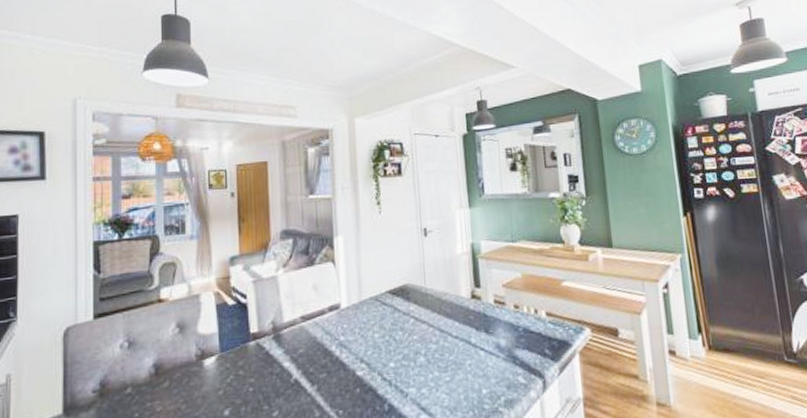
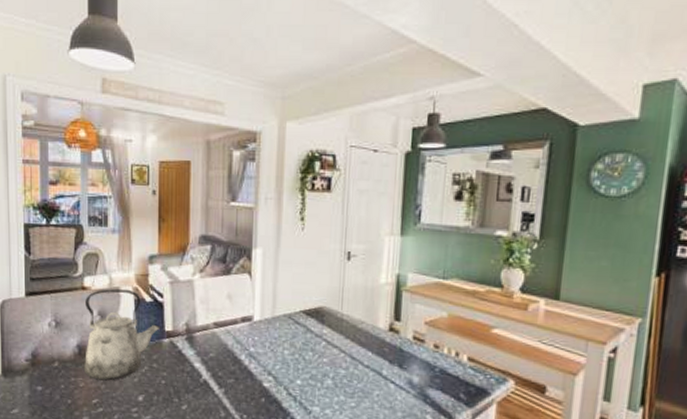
kettle: none [162,294,246,401] -> present [85,288,161,381]

